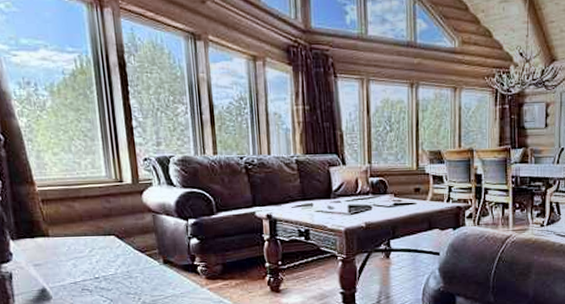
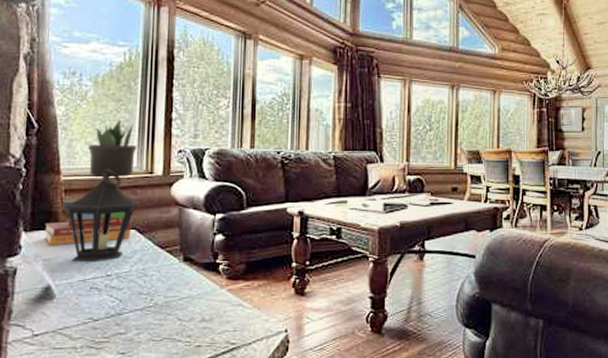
books: none [29,208,111,253] -> present [44,199,132,246]
lantern: none [42,178,116,266] -> present [62,169,141,262]
planter: none [56,129,103,188] -> present [88,119,137,178]

